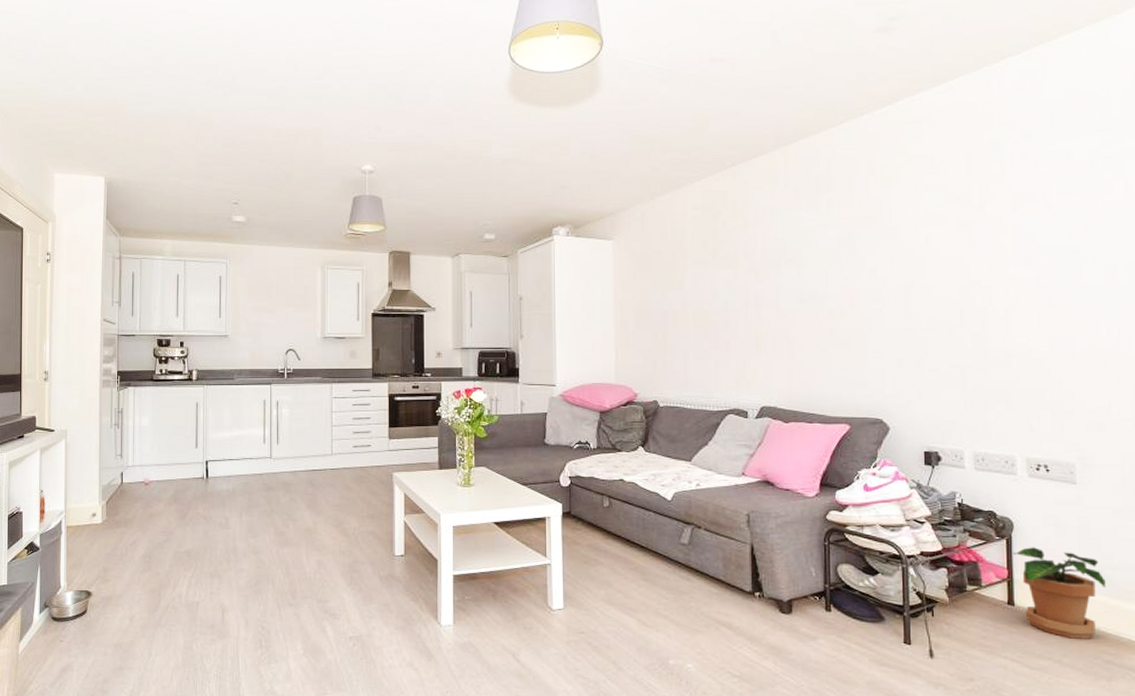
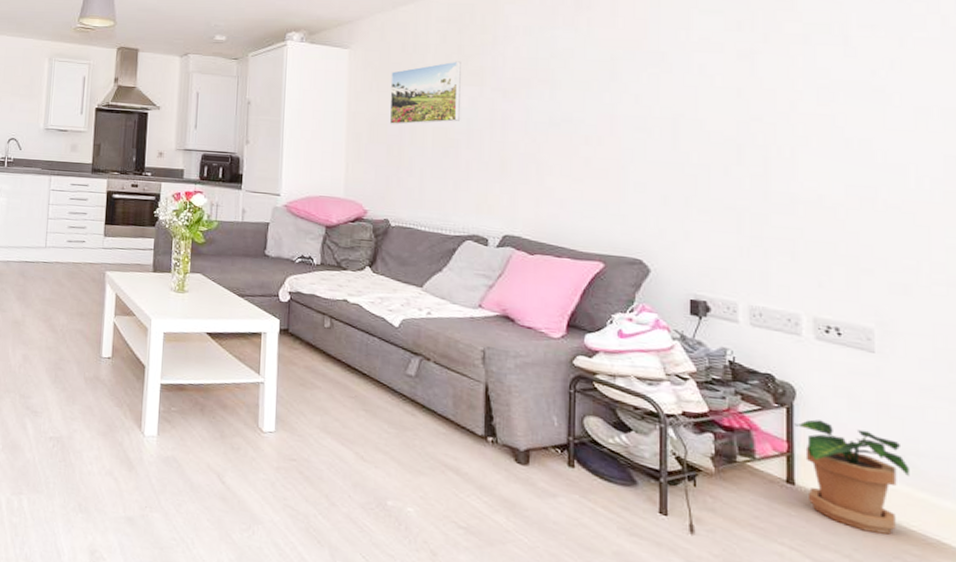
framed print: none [653,246,717,310] -> present [389,61,461,125]

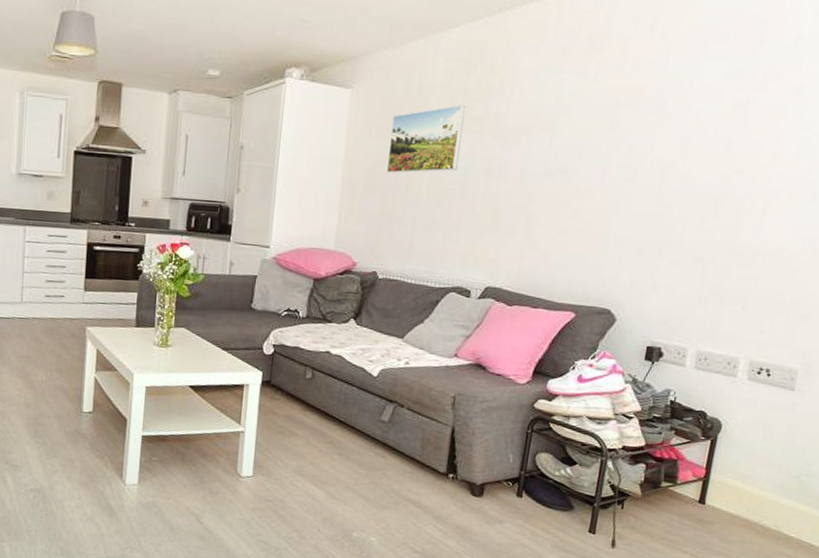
potted plant: present [795,419,909,535] -> none [713,449,800,541]

